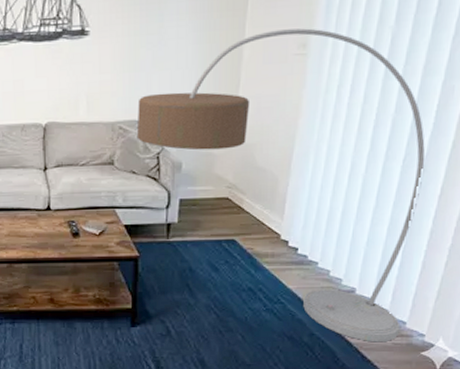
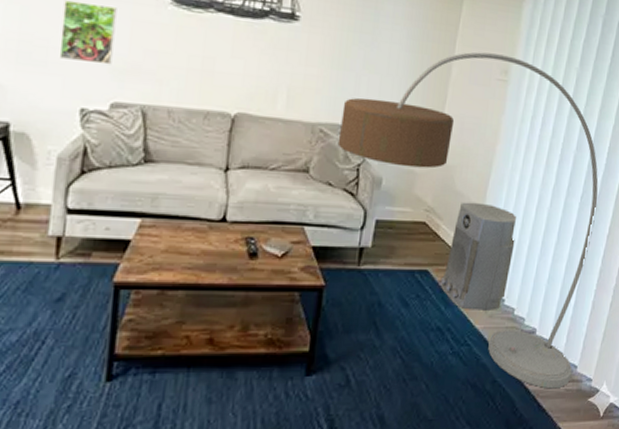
air purifier: none [248,175,326,274] -> present [440,202,516,312]

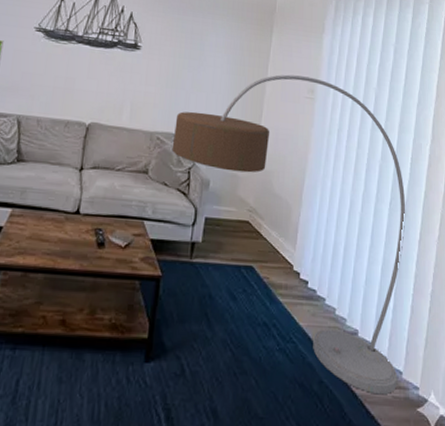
air purifier: present [440,202,516,312] -> none [264,204,331,310]

